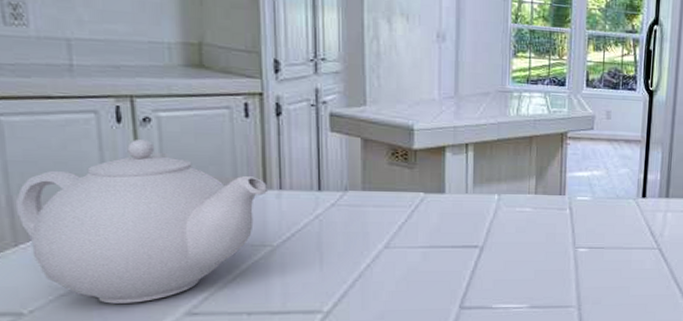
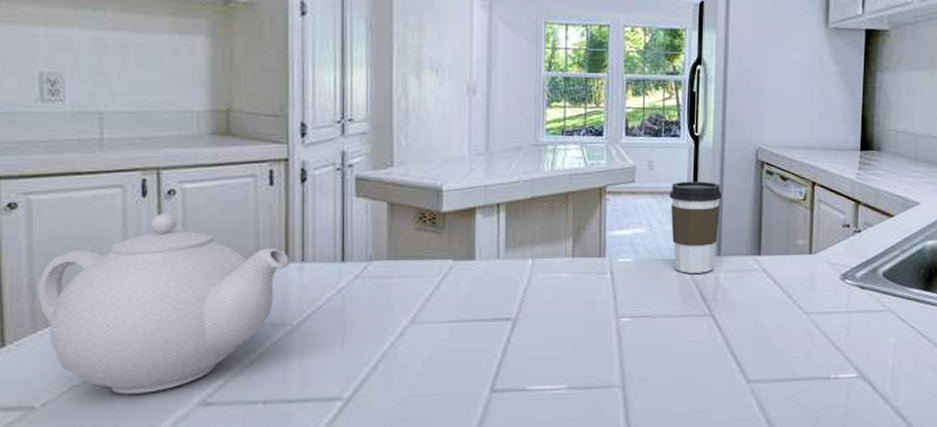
coffee cup: none [624,131,672,212] -> present [669,181,722,273]

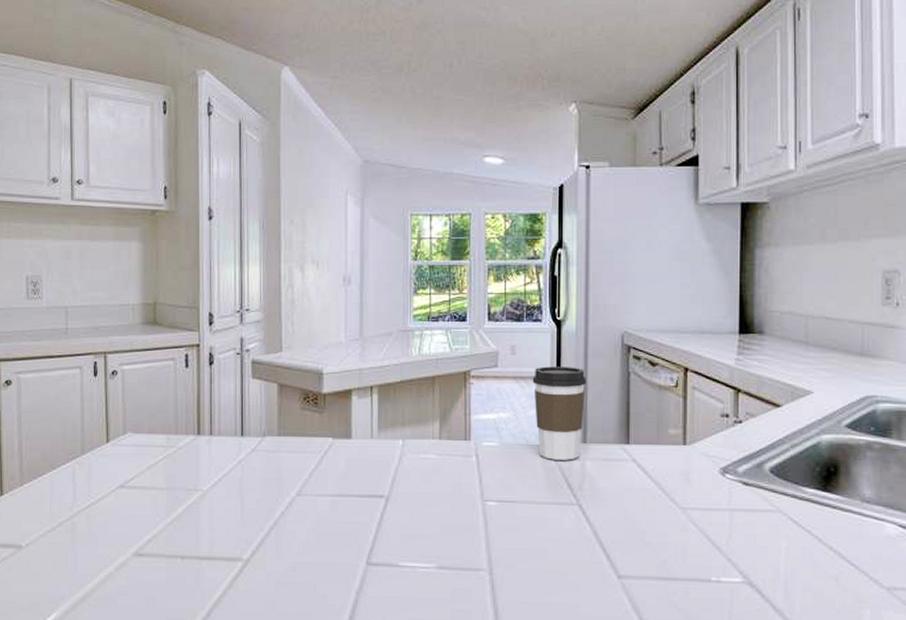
teapot: present [38,212,291,394] -> none [25,390,201,542]

